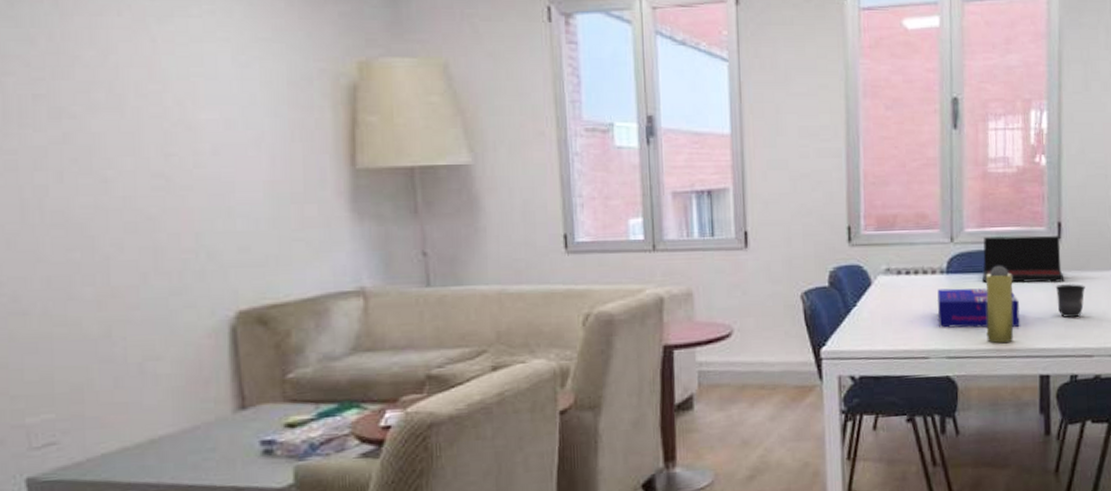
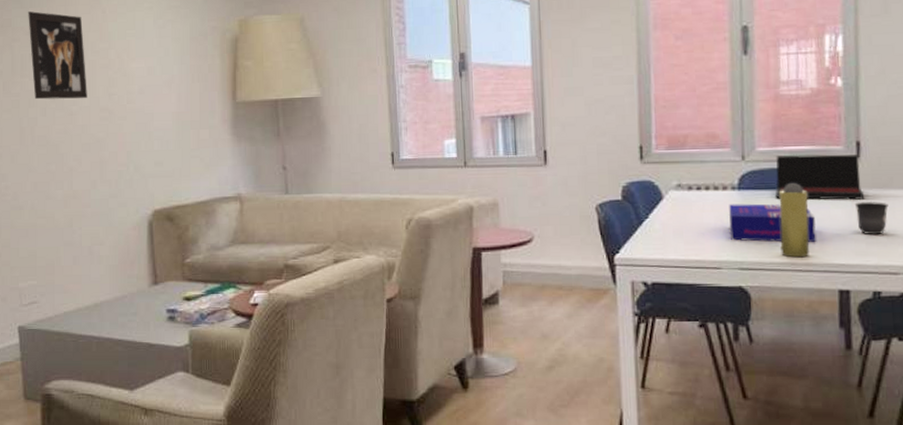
wall art: none [28,34,130,160] -> present [28,11,87,100]

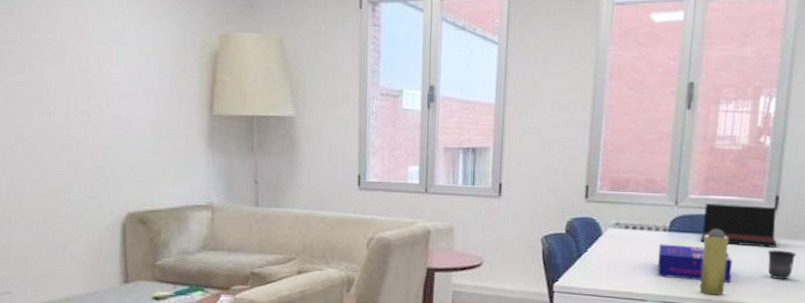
wall art: present [28,11,87,100] -> none [8,8,66,100]

